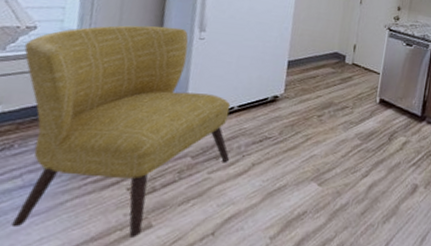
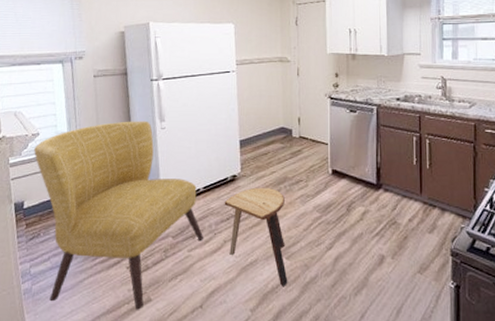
stool: none [256,110,327,213] -> present [224,187,288,286]

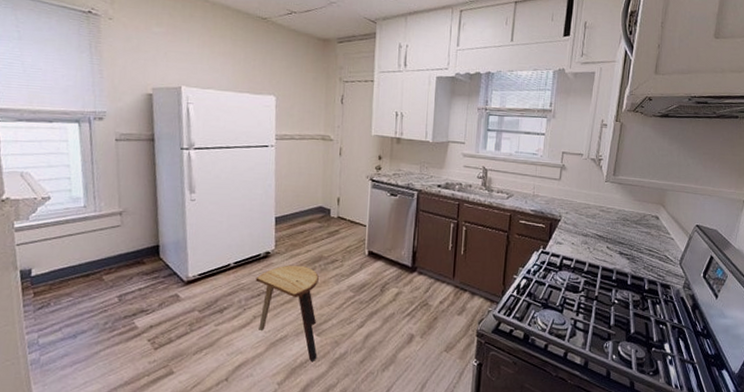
chair: present [34,121,204,310] -> none [44,190,233,382]

